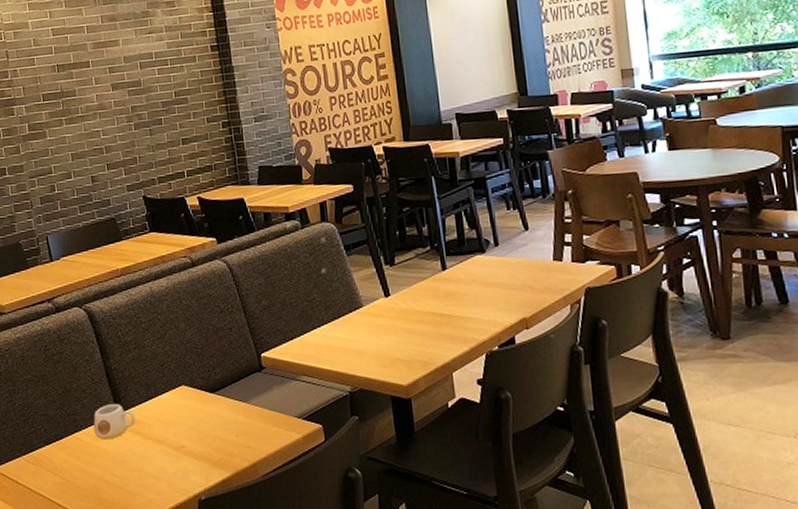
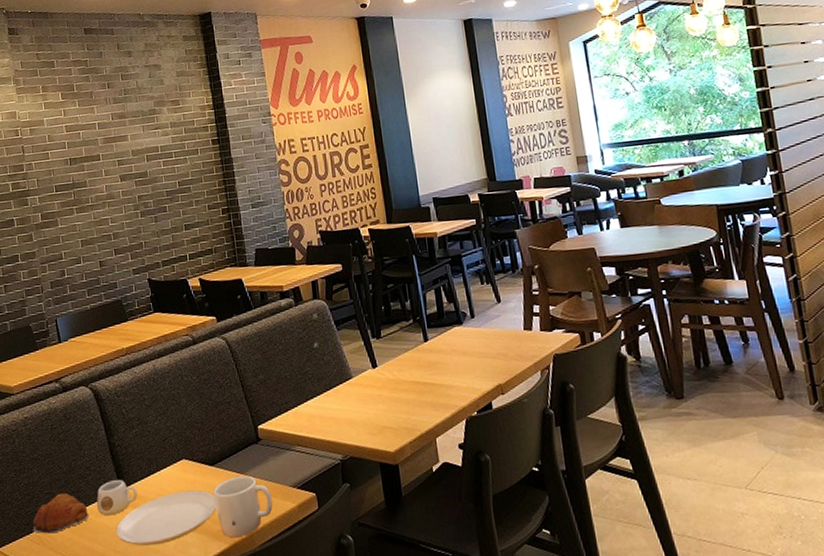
croissant: none [29,414,86,455] -> present [33,492,89,534]
plate: none [114,417,218,471] -> present [116,490,217,546]
mug: none [214,404,277,467] -> present [213,475,273,538]

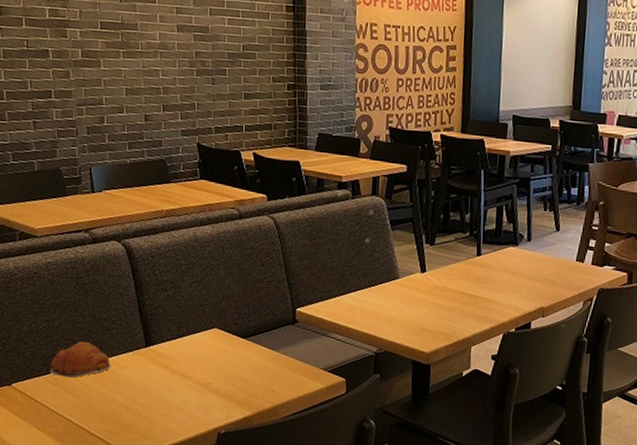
mug: present [96,480,138,516] -> none [120,337,164,370]
plate: present [116,490,217,546] -> none [139,357,245,403]
mug: present [213,475,273,538] -> none [242,352,302,408]

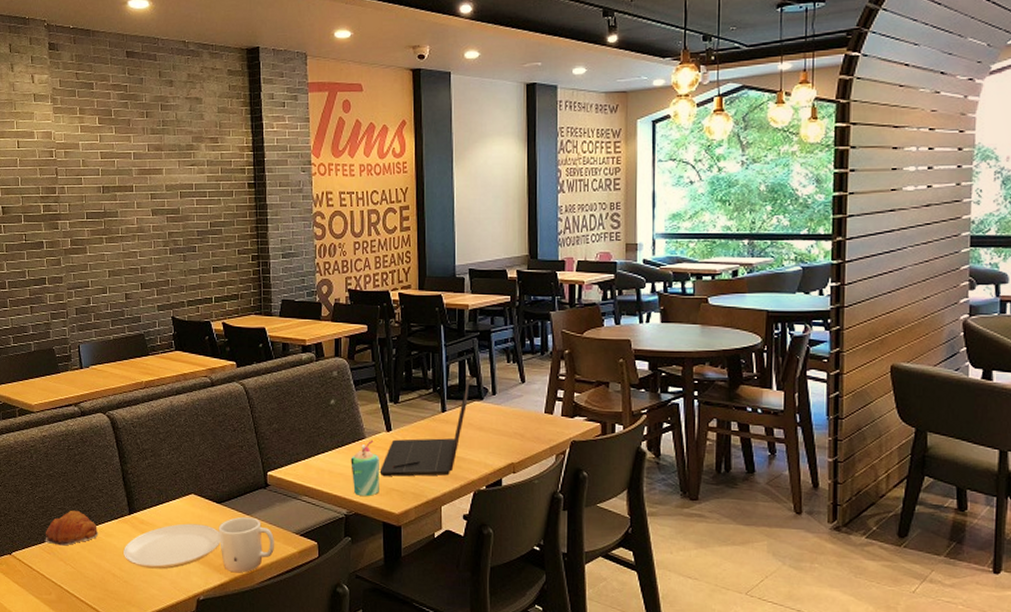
plate: none [139,357,245,403] -> present [124,523,221,569]
mug: none [242,352,302,408] -> present [218,516,275,573]
milkshake: none [383,280,412,336] -> present [350,440,379,497]
laptop: none [411,224,506,318] -> present [379,379,470,476]

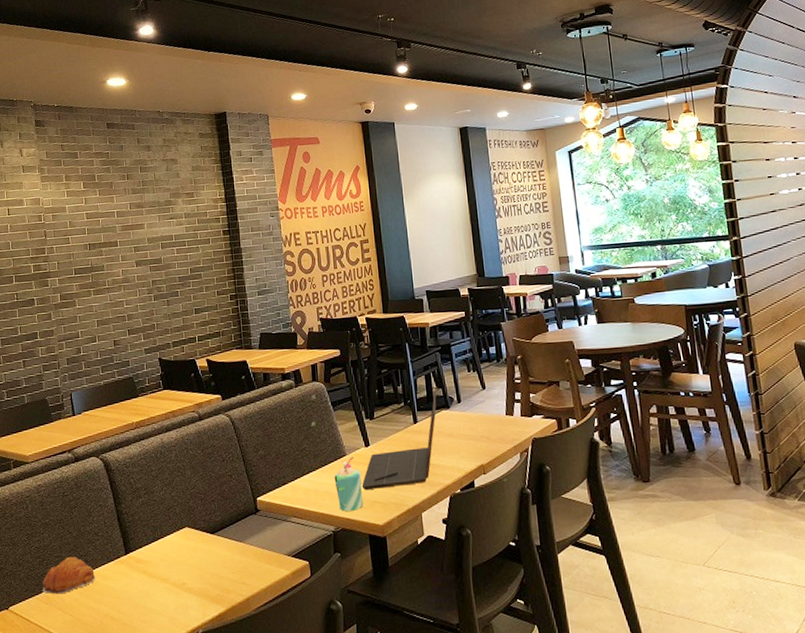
plate: present [124,523,221,569] -> none [121,556,216,608]
mug: present [218,516,275,573] -> none [213,543,269,602]

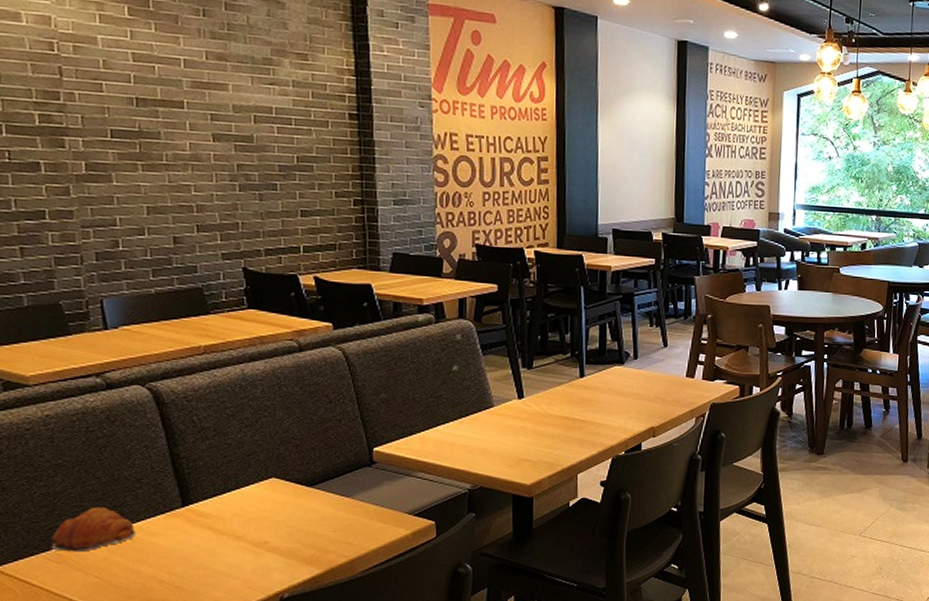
milkshake: present [334,456,363,512] -> none [476,408,509,469]
laptop: present [361,390,437,490] -> none [509,343,610,446]

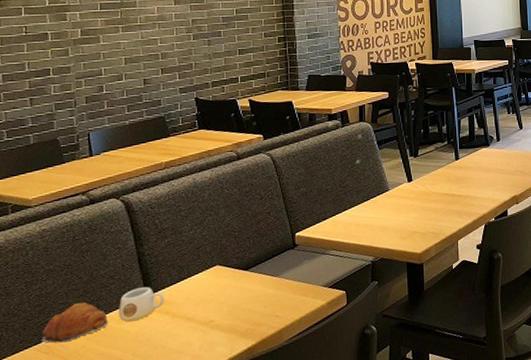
mug: none [148,496,207,535] -> present [119,287,164,322]

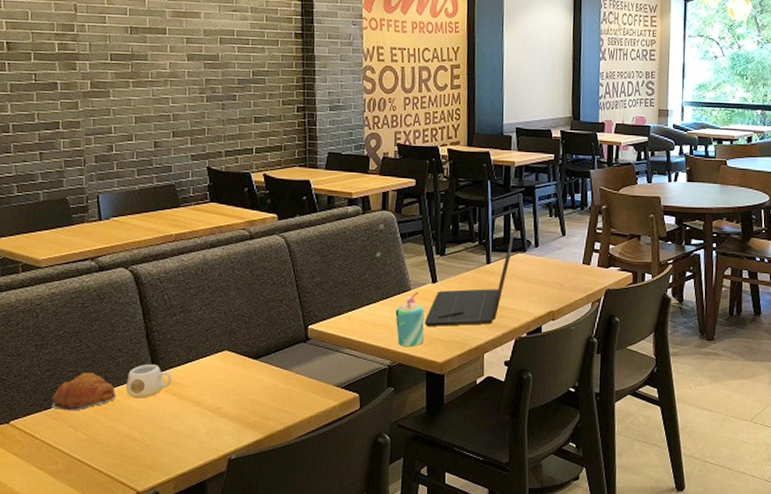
milkshake: none [376,191,403,243] -> present [395,291,424,347]
laptop: none [402,130,478,221] -> present [424,232,514,326]

